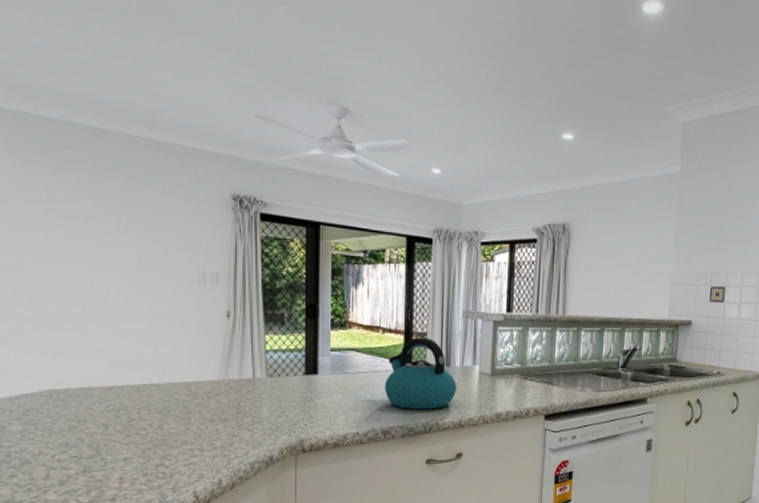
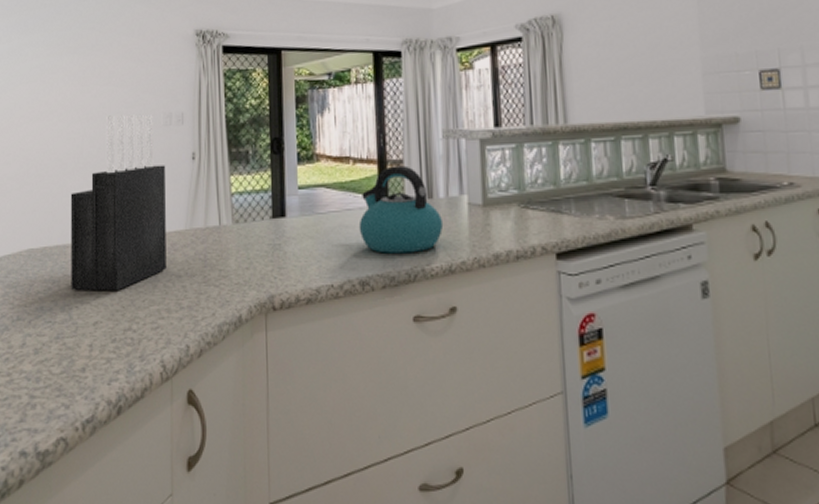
knife block: none [95,268,200,432] -> present [70,114,167,291]

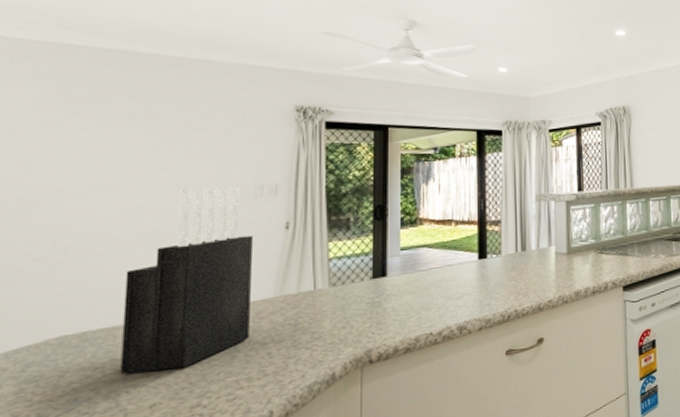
kettle: present [358,165,444,254] -> none [458,225,535,300]

